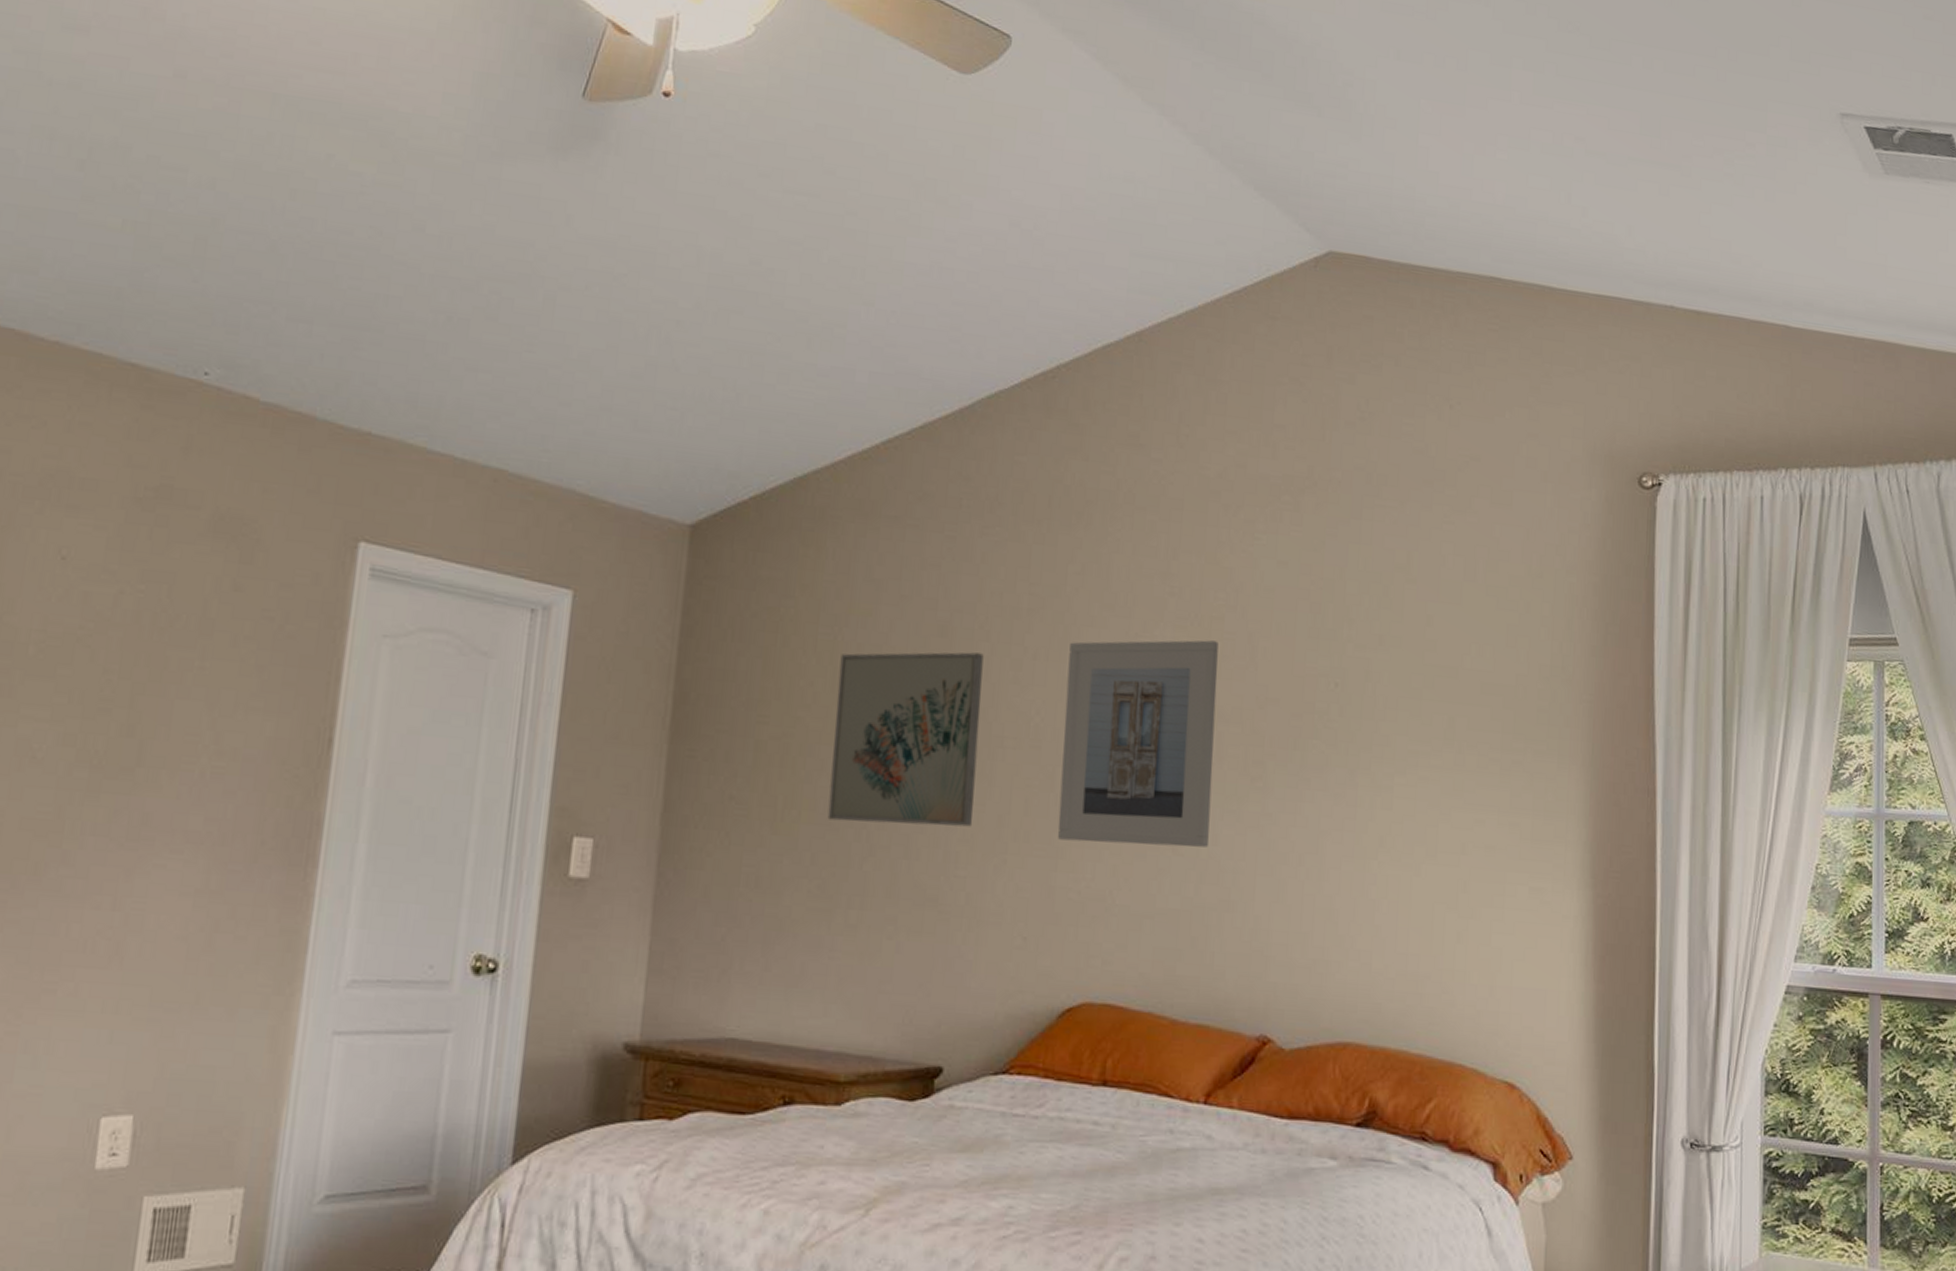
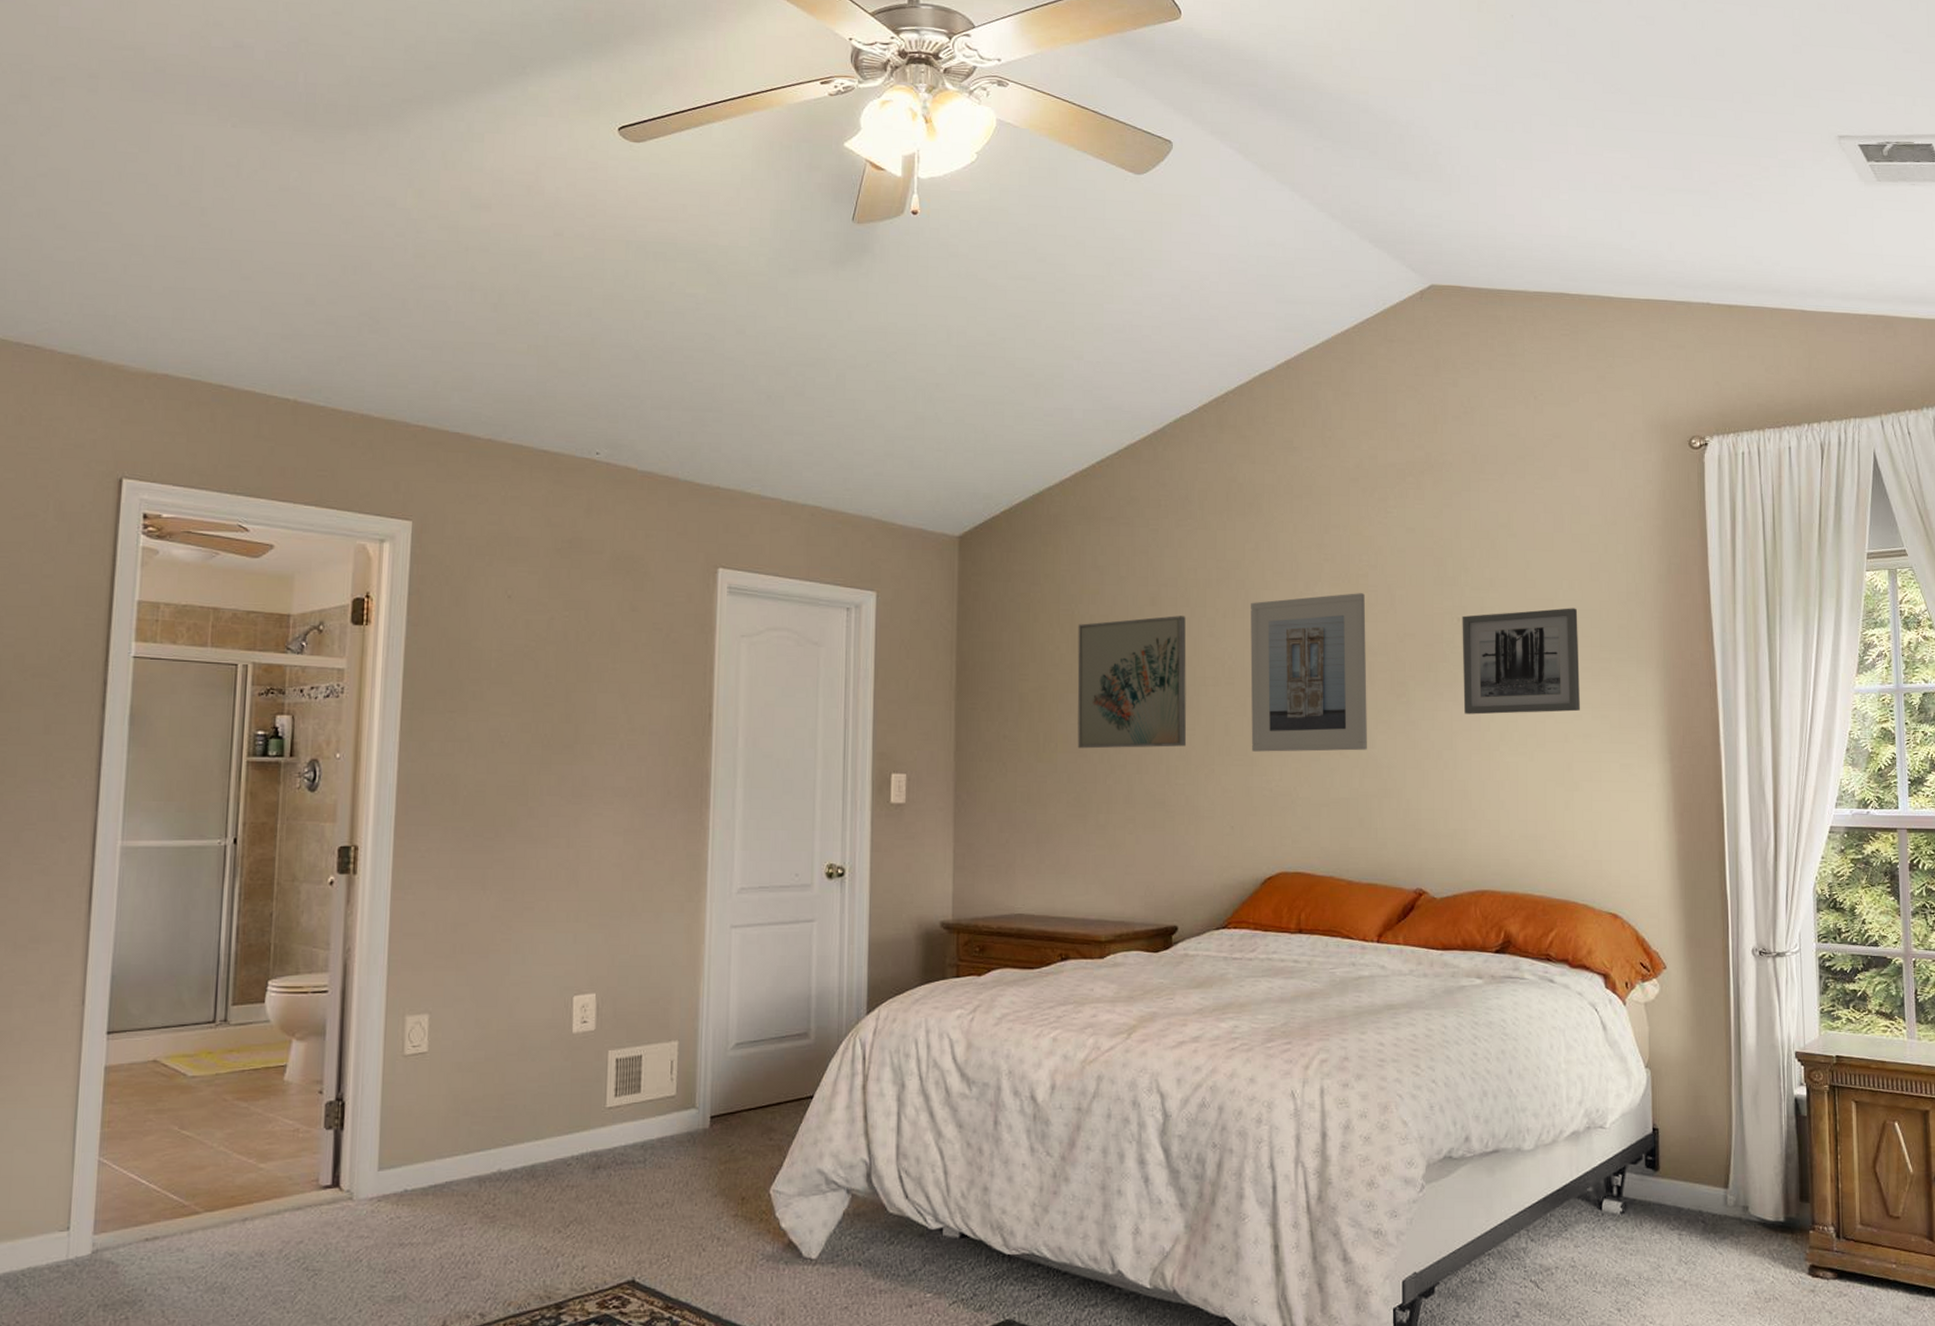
wall art: none [1335,680,1488,815] -> present [1462,608,1580,715]

